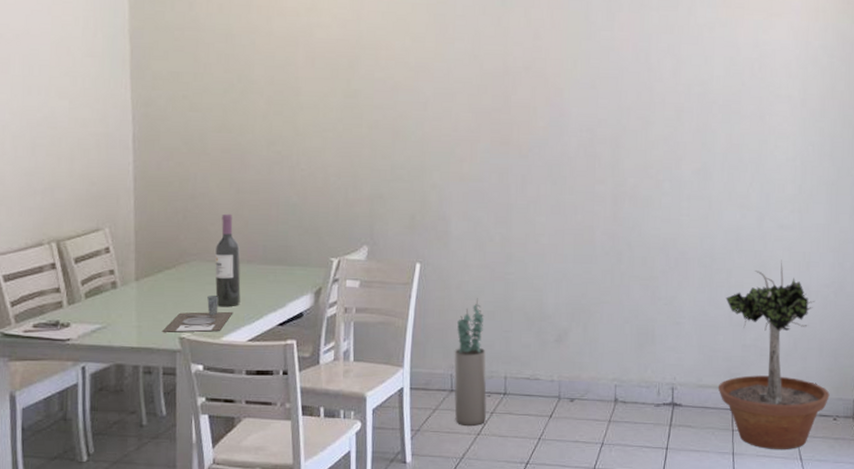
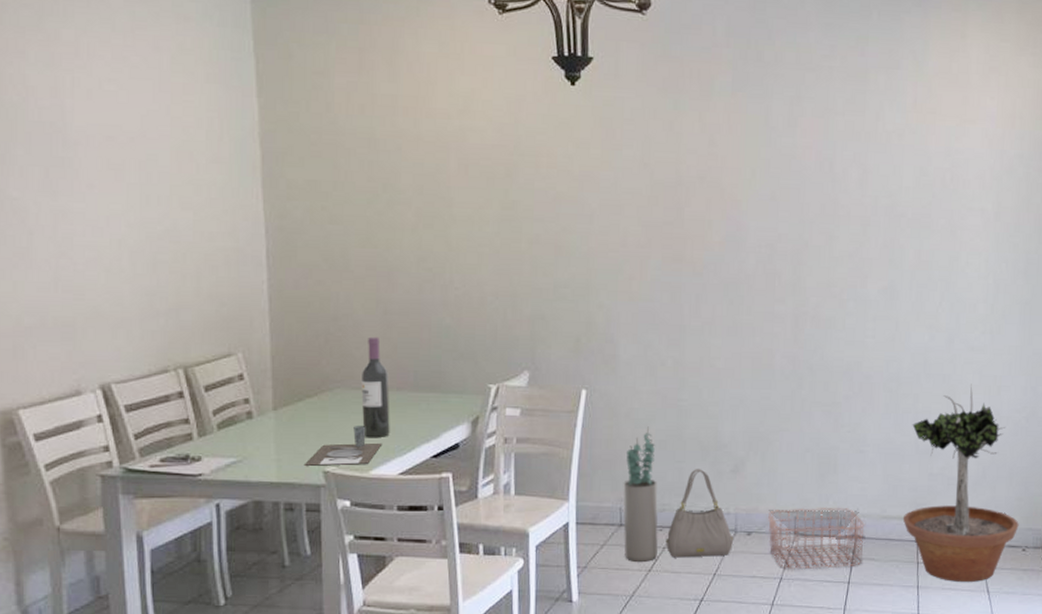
handbag: none [493,338,558,423] -> present [666,469,734,558]
basket: none [590,375,682,435] -> present [768,507,865,569]

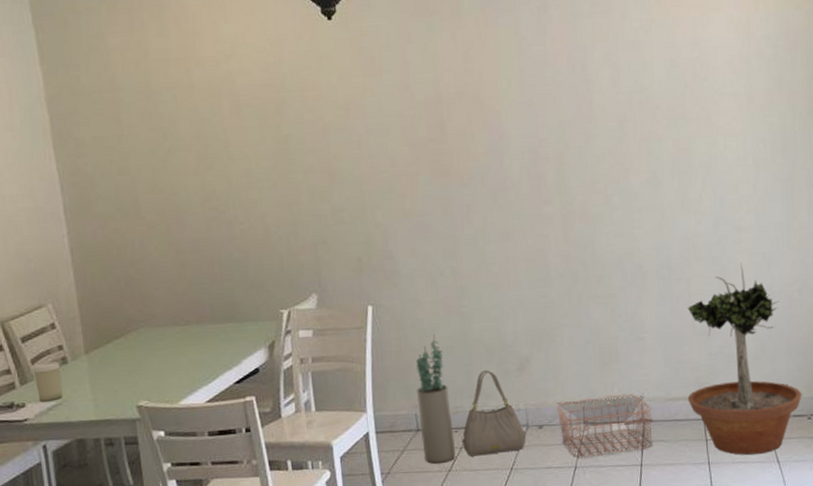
cup: none [214,415,244,458] -> present [32,361,63,402]
place setting: present [305,426,383,466] -> none [119,360,188,402]
wine bottle: present [361,336,390,437] -> none [162,276,194,370]

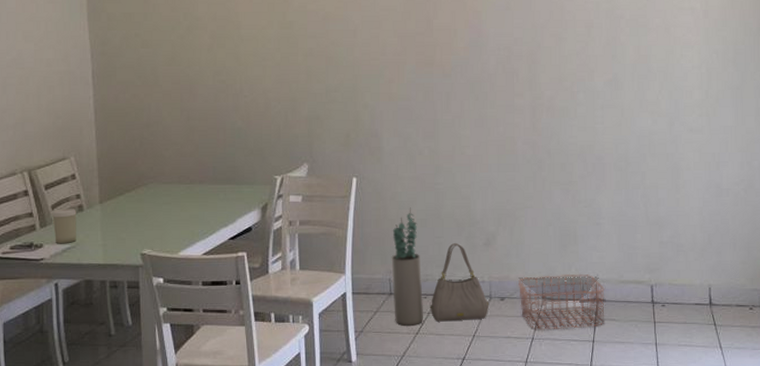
potted tree: present [687,262,802,455] -> none [638,161,745,339]

